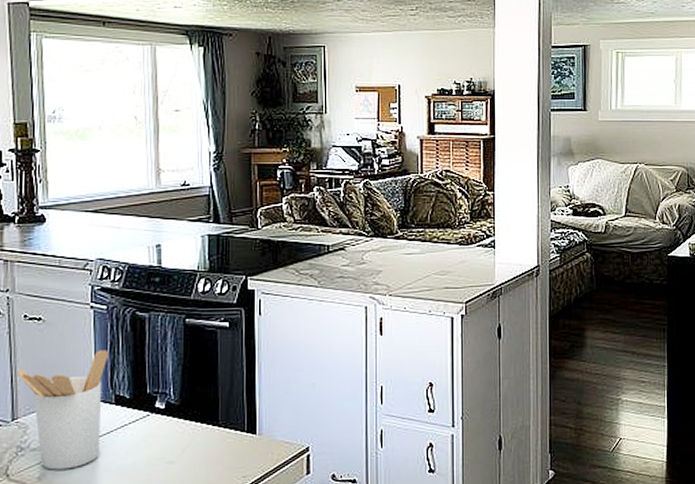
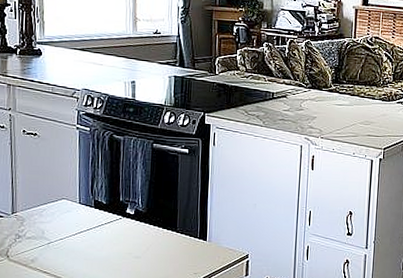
utensil holder: present [17,350,109,470] -> none [17,163,91,256]

